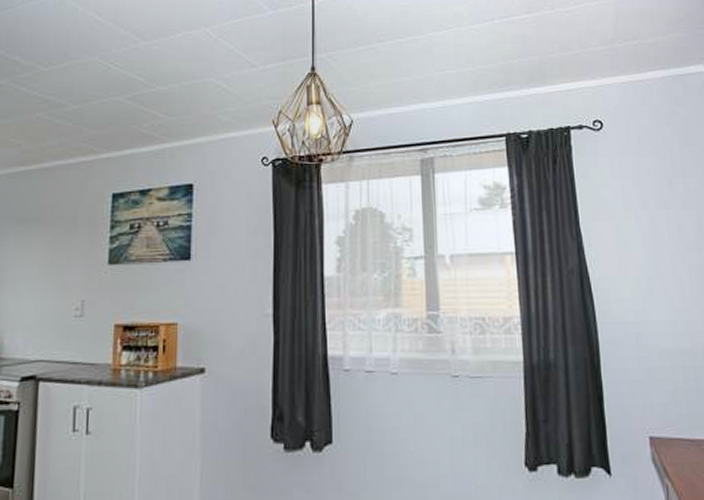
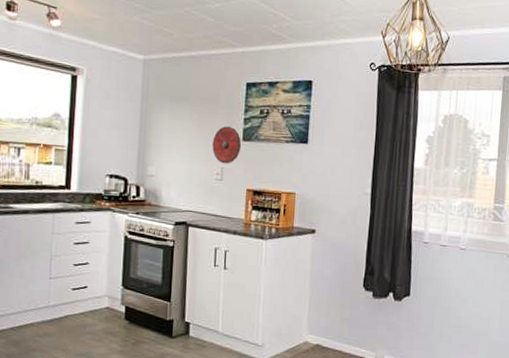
round shield: none [69,247,107,295] -> present [212,126,242,164]

